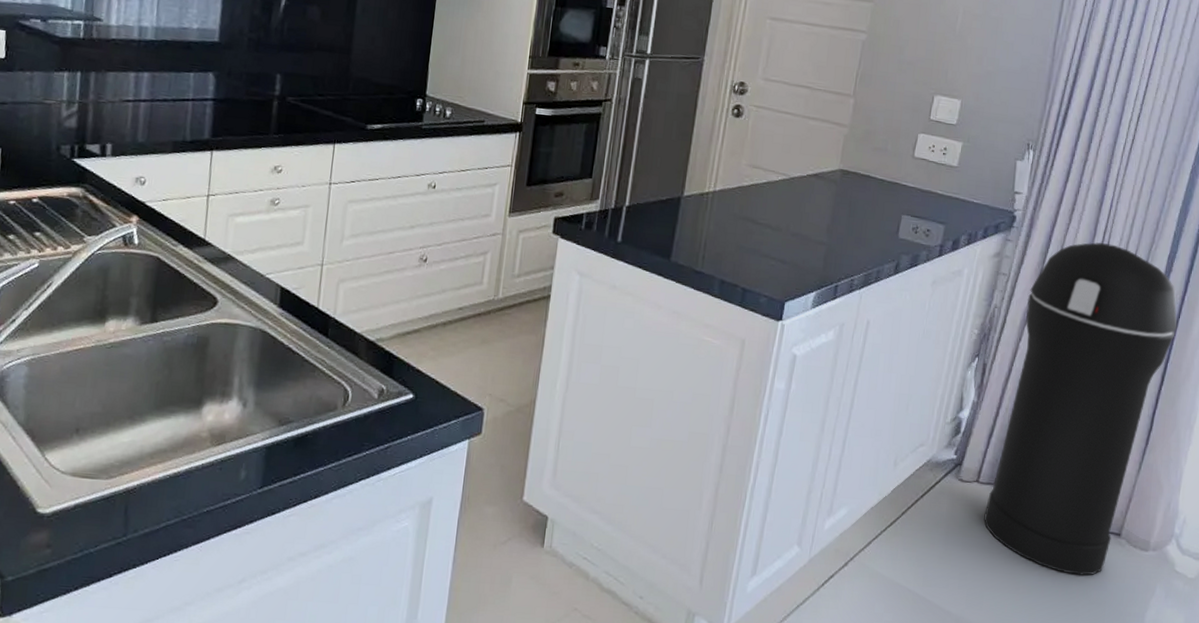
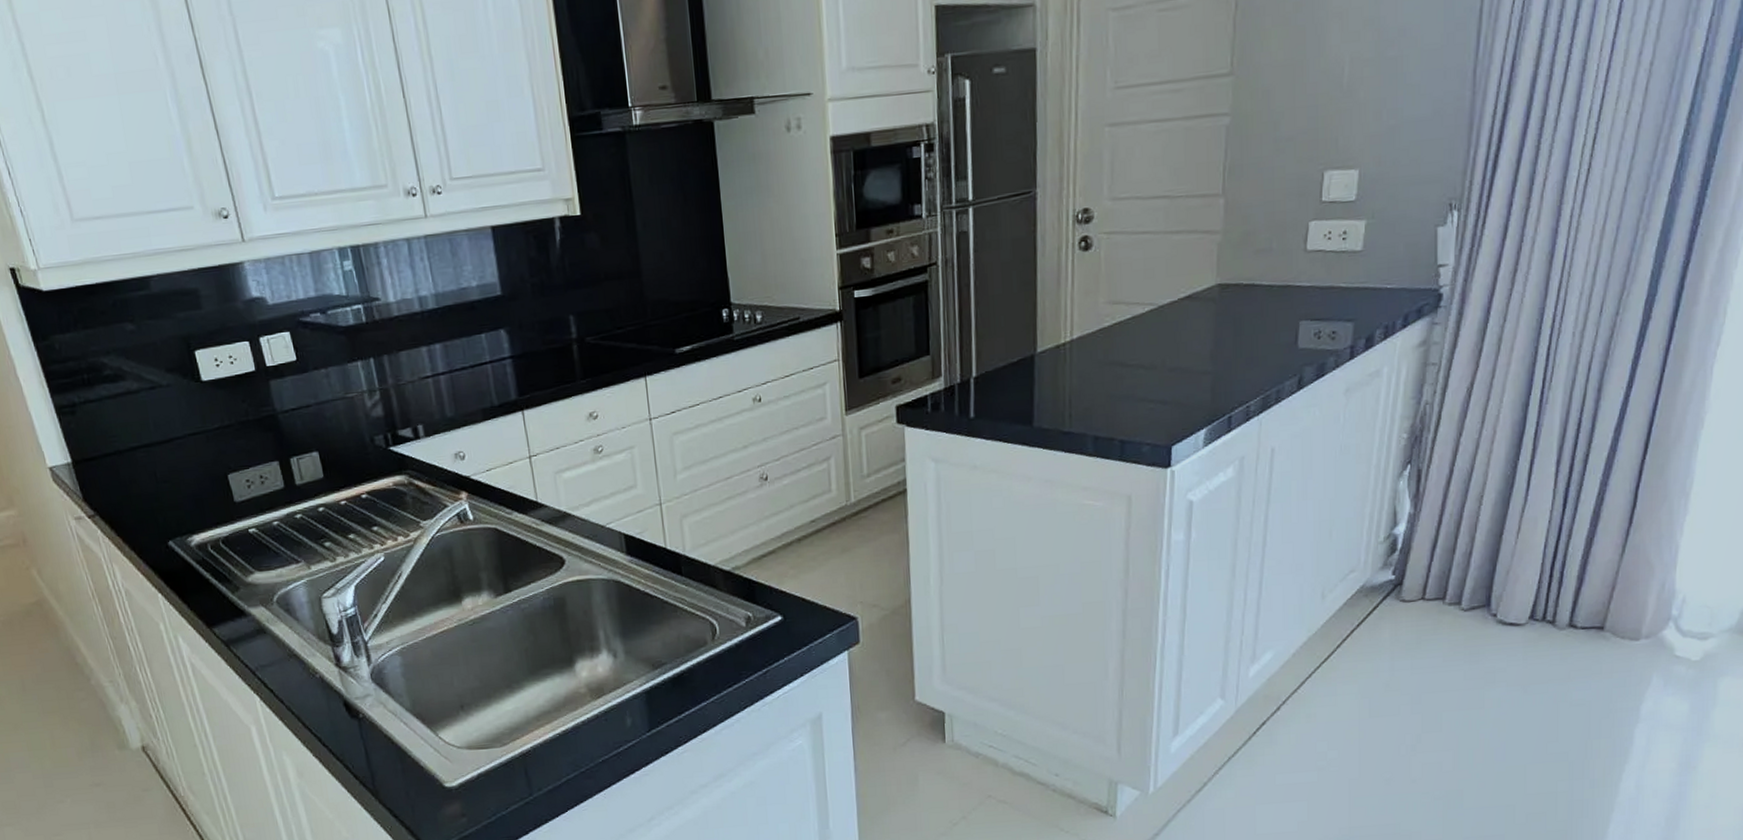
trash can: present [984,242,1177,576] -> none [1435,301,1662,679]

